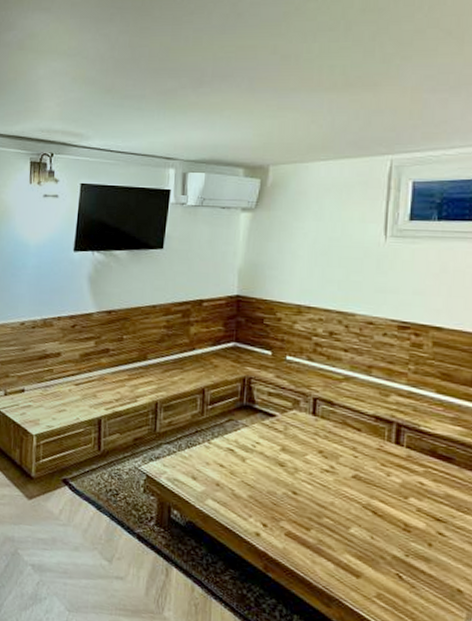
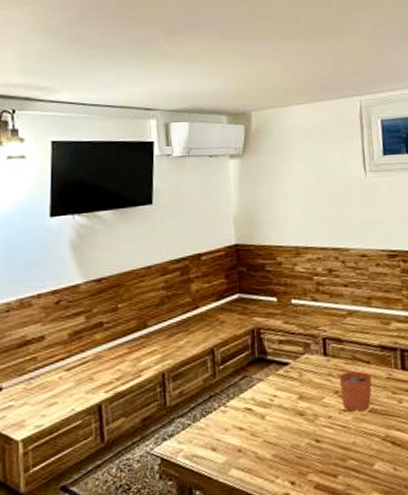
plant pot: none [325,426,361,476] -> present [339,362,372,412]

